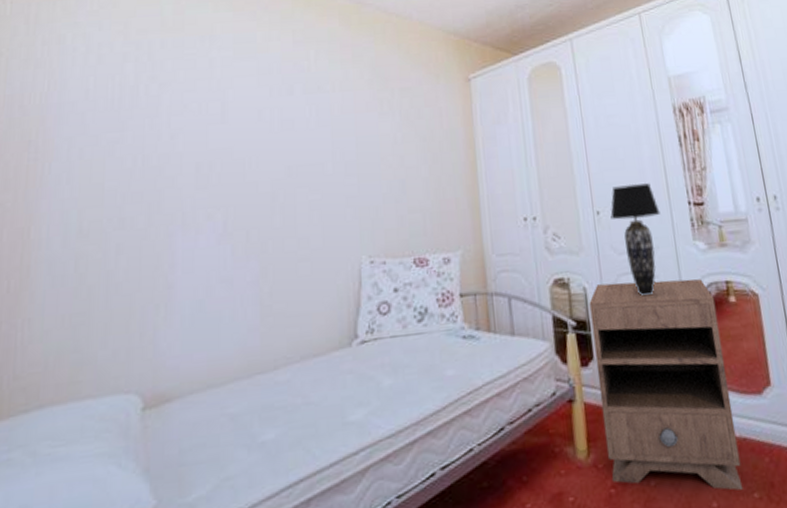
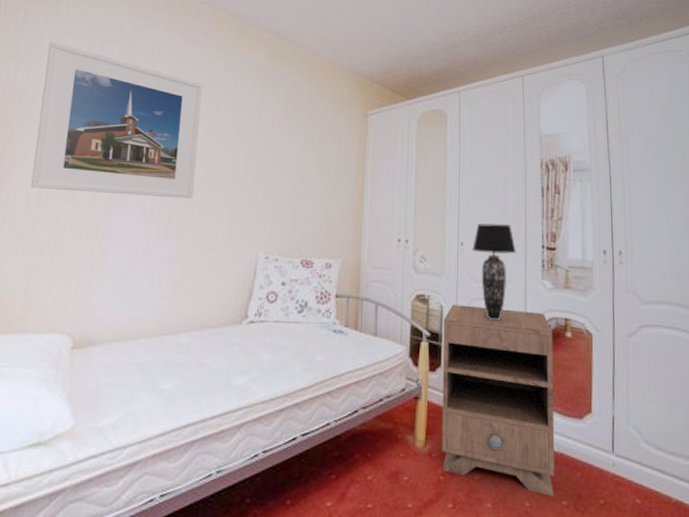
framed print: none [67,38,273,219] -> present [30,41,203,199]

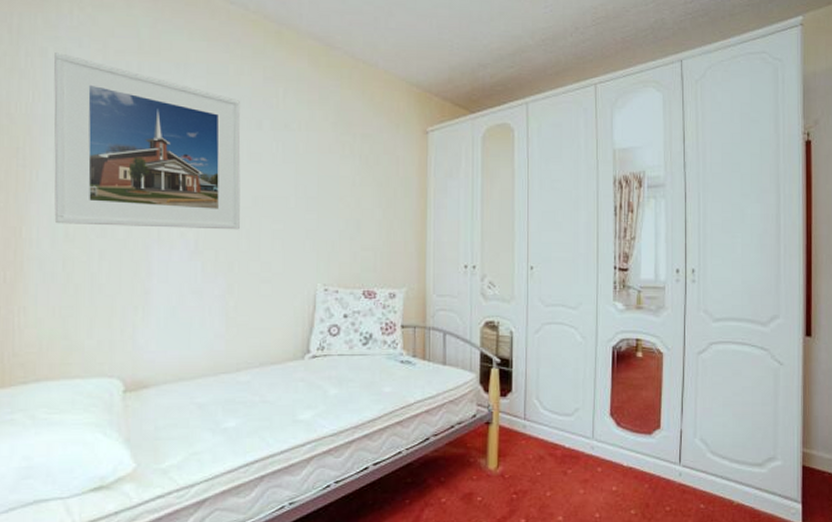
nightstand: present [441,305,555,496] -> none [513,330,624,507]
table lamp: present [472,223,516,321] -> none [543,245,587,344]

